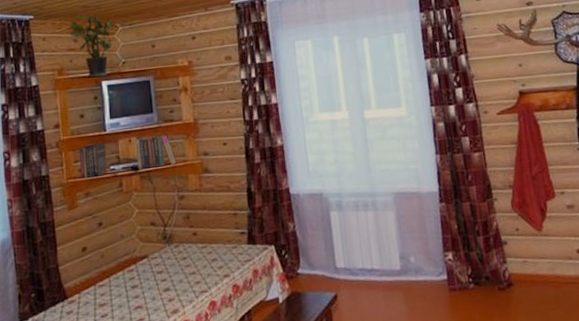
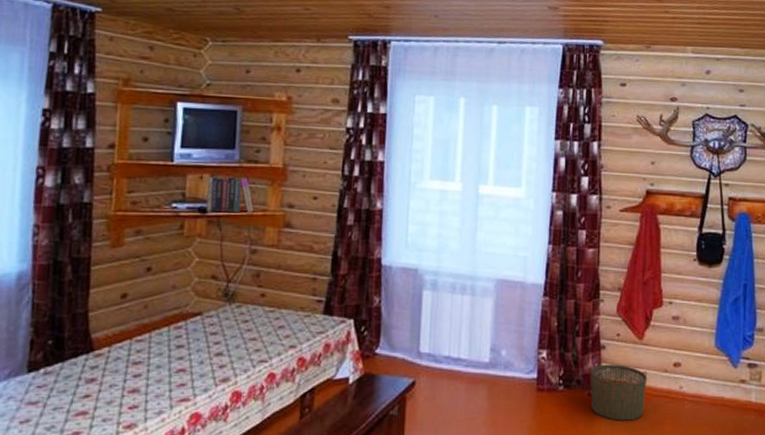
potted plant: present [69,13,116,78] -> none [145,16,205,97]
books: present [78,142,108,179] -> none [133,173,170,215]
basket: none [496,257,556,312] -> present [590,364,648,421]

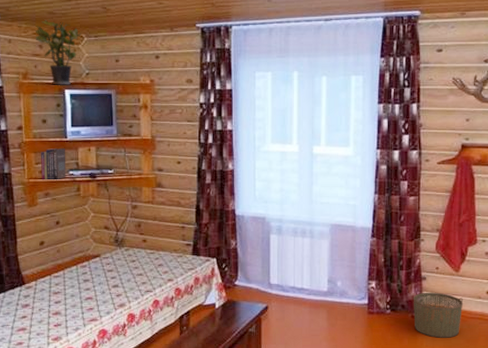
books: none [133,173,170,215] -> present [40,148,67,180]
potted plant: none [145,16,205,97] -> present [35,19,81,85]
books: present [206,176,254,214] -> none [94,147,131,178]

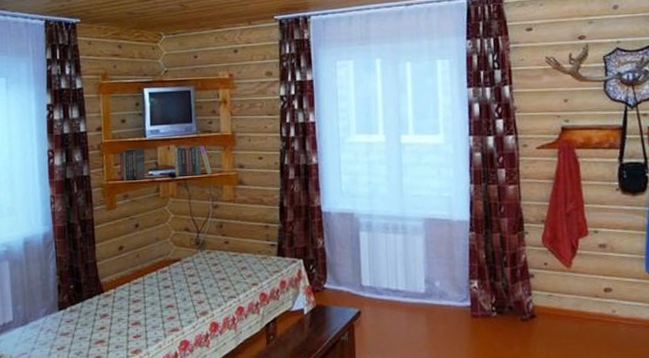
potted plant: present [35,19,81,85] -> none [114,19,159,84]
books: none [94,147,131,178] -> present [173,145,212,178]
basket: present [413,292,464,338] -> none [521,291,579,344]

